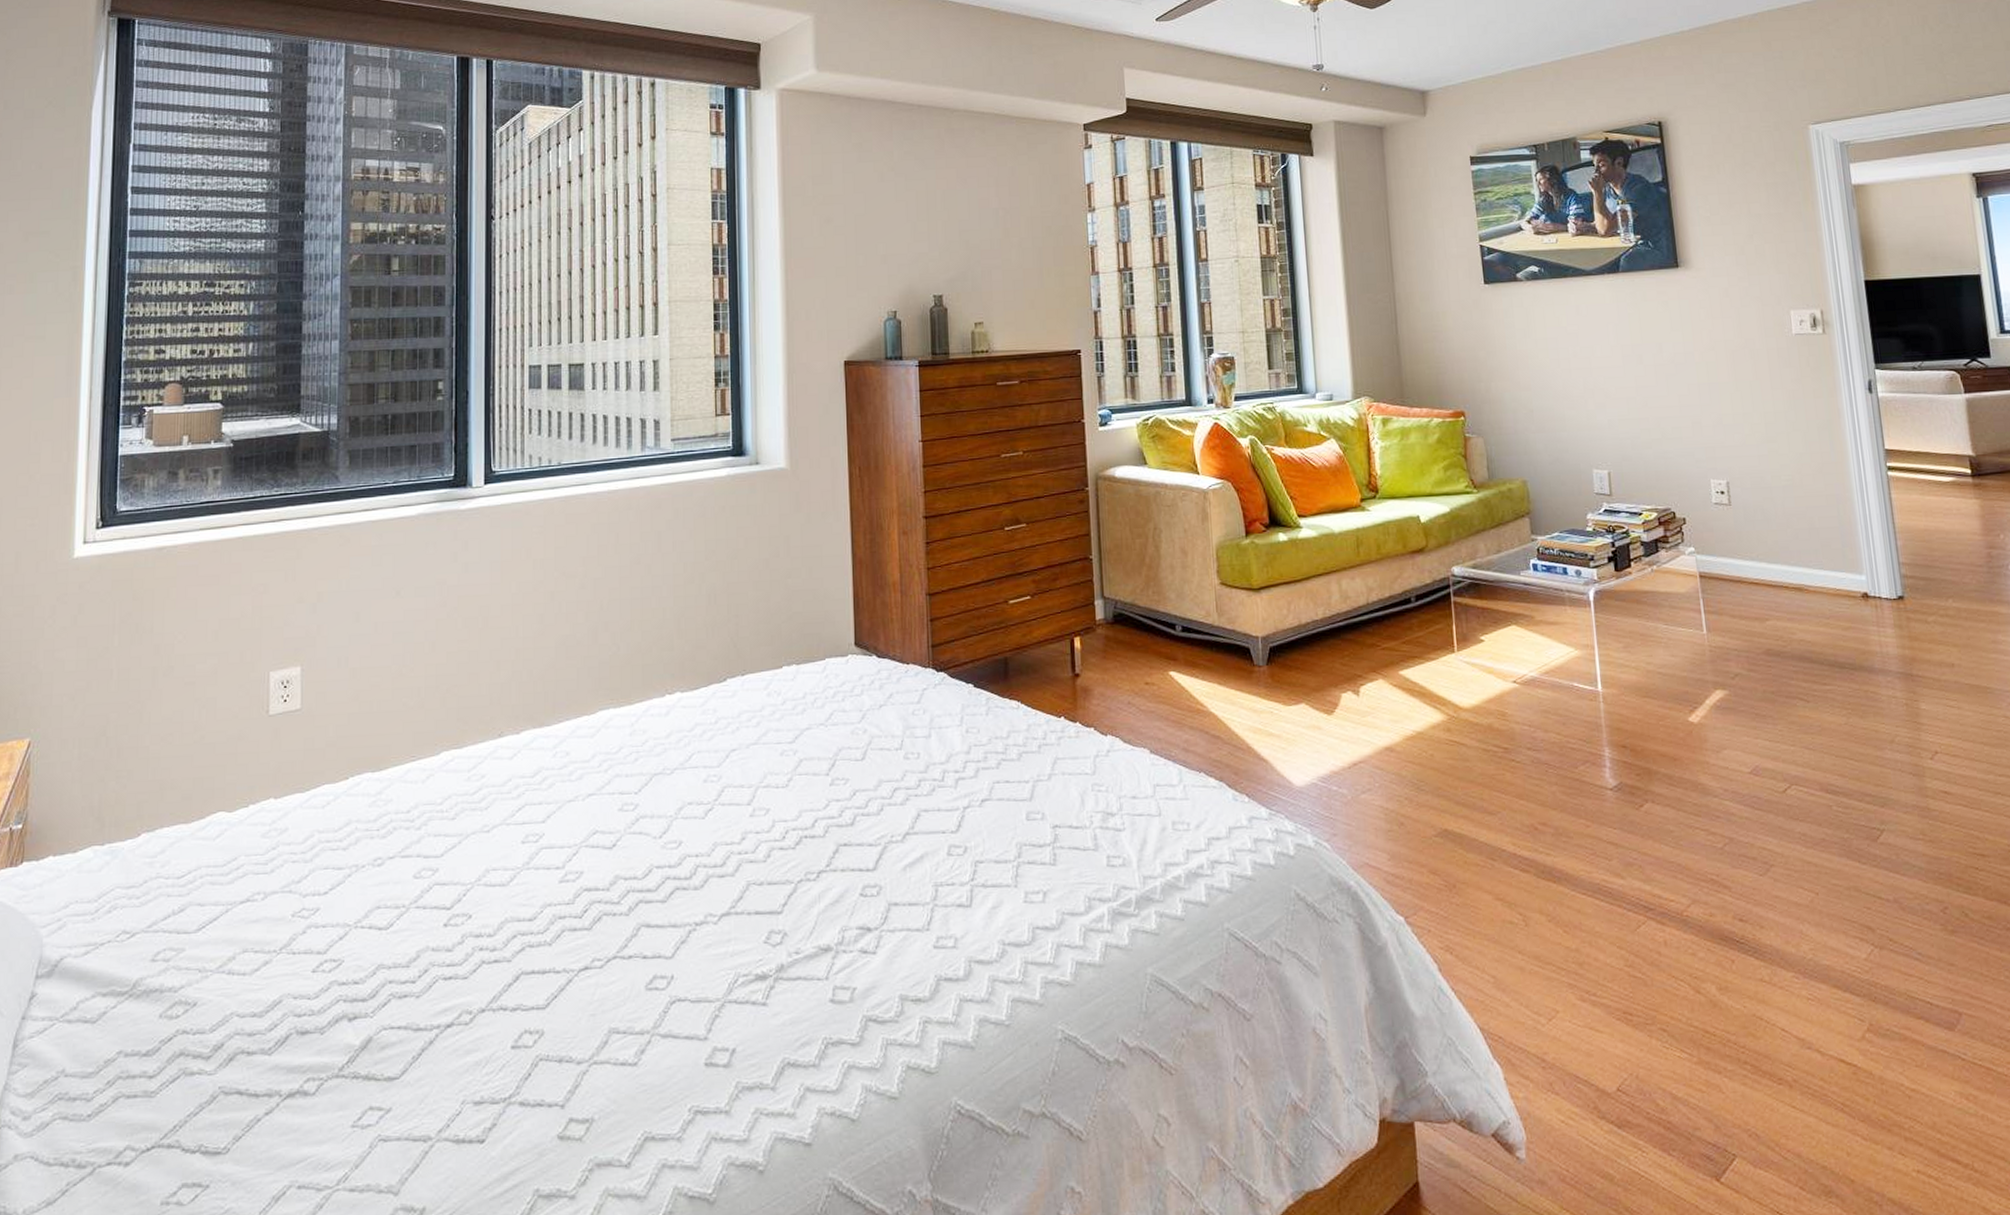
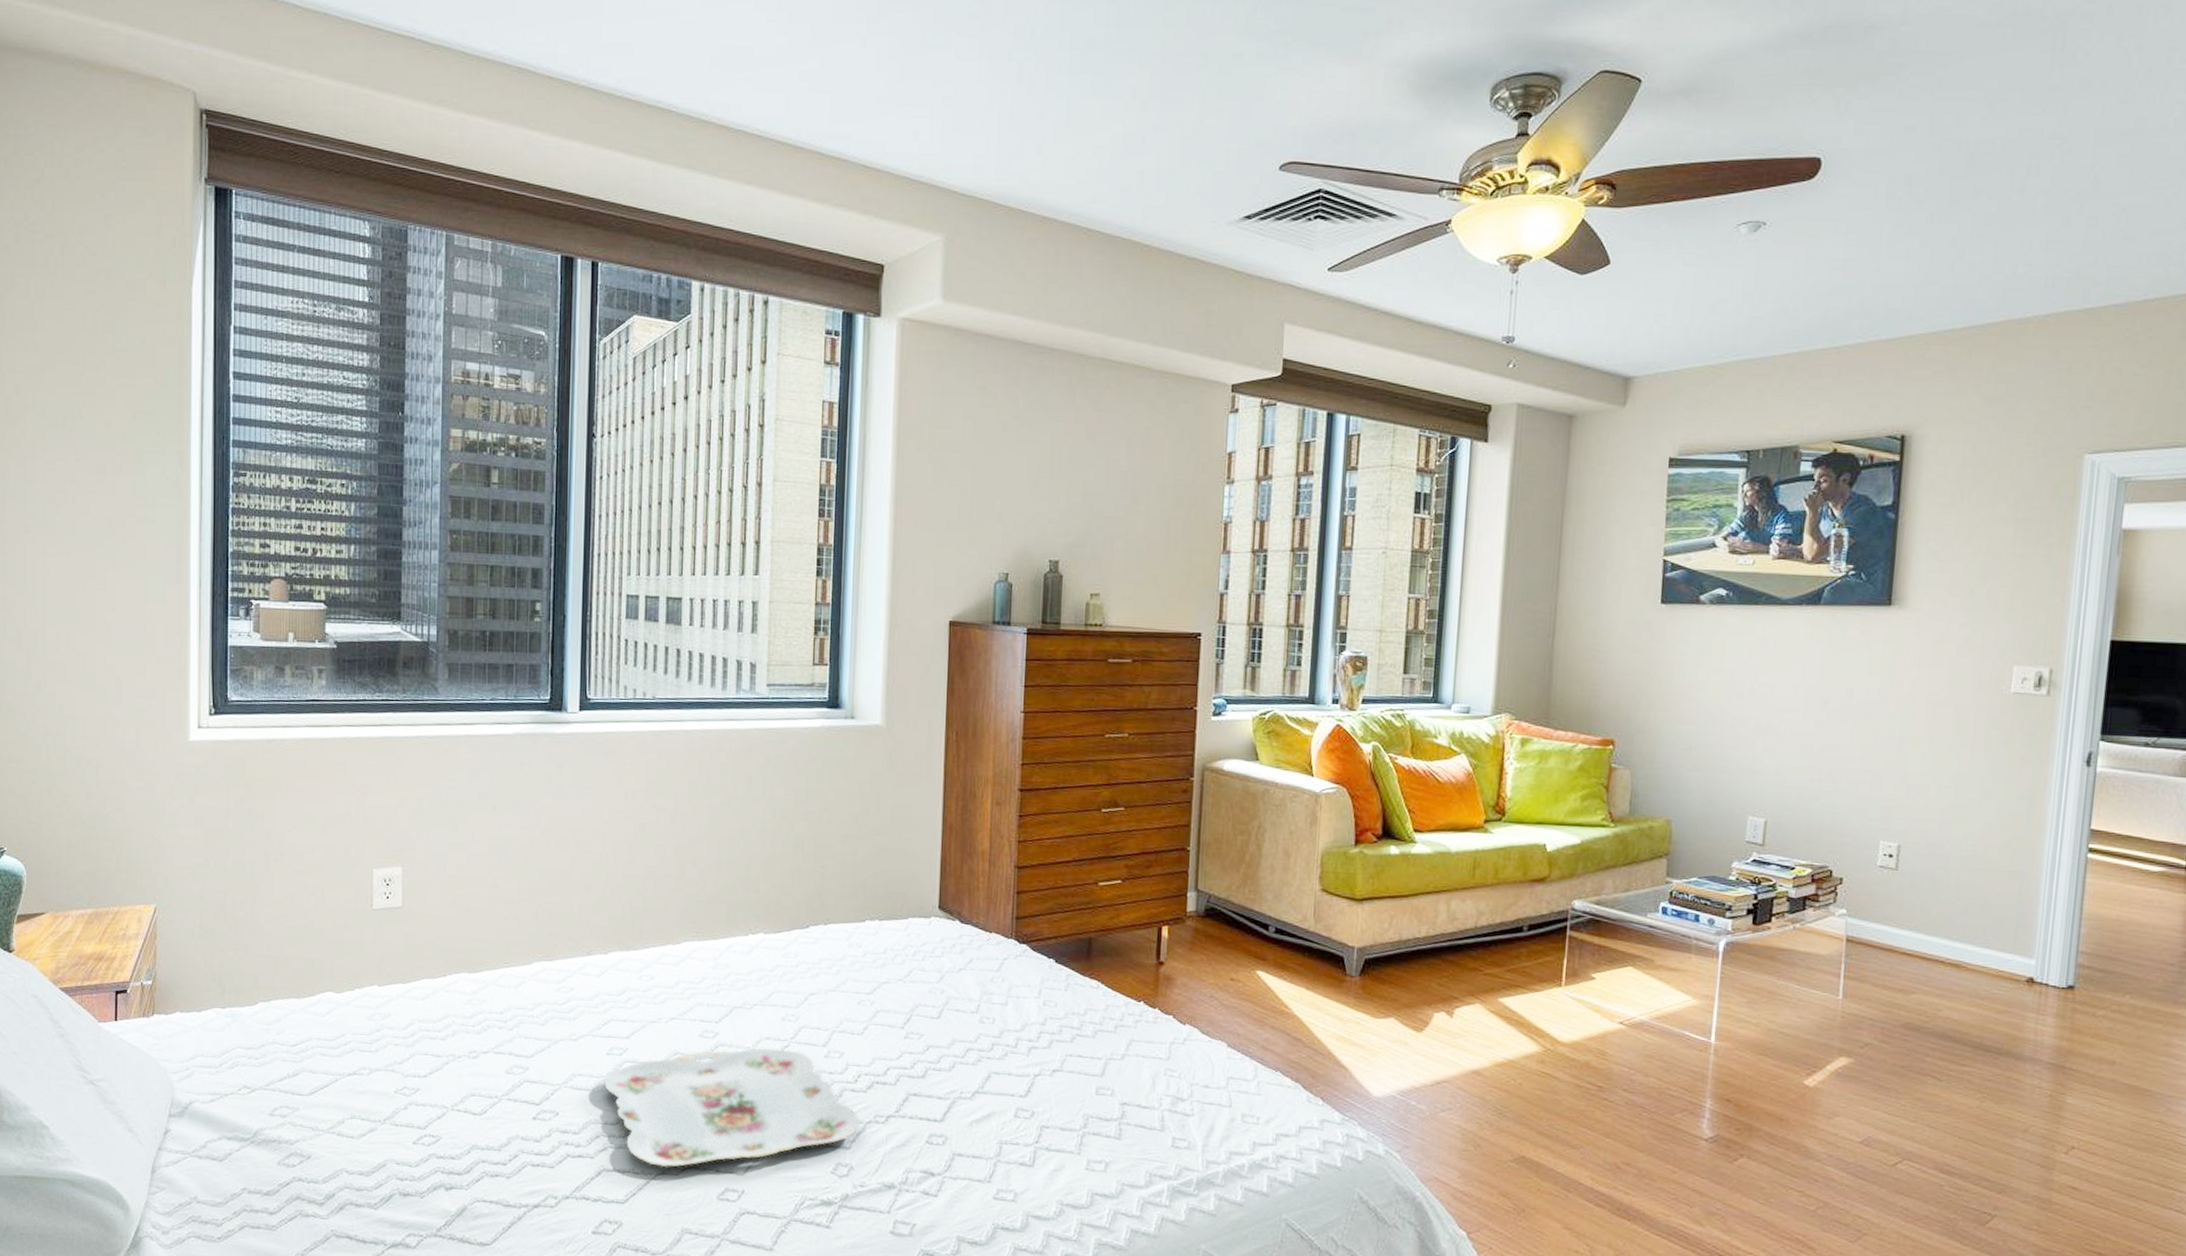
serving tray: none [519,813,789,962] -> present [603,1048,859,1168]

